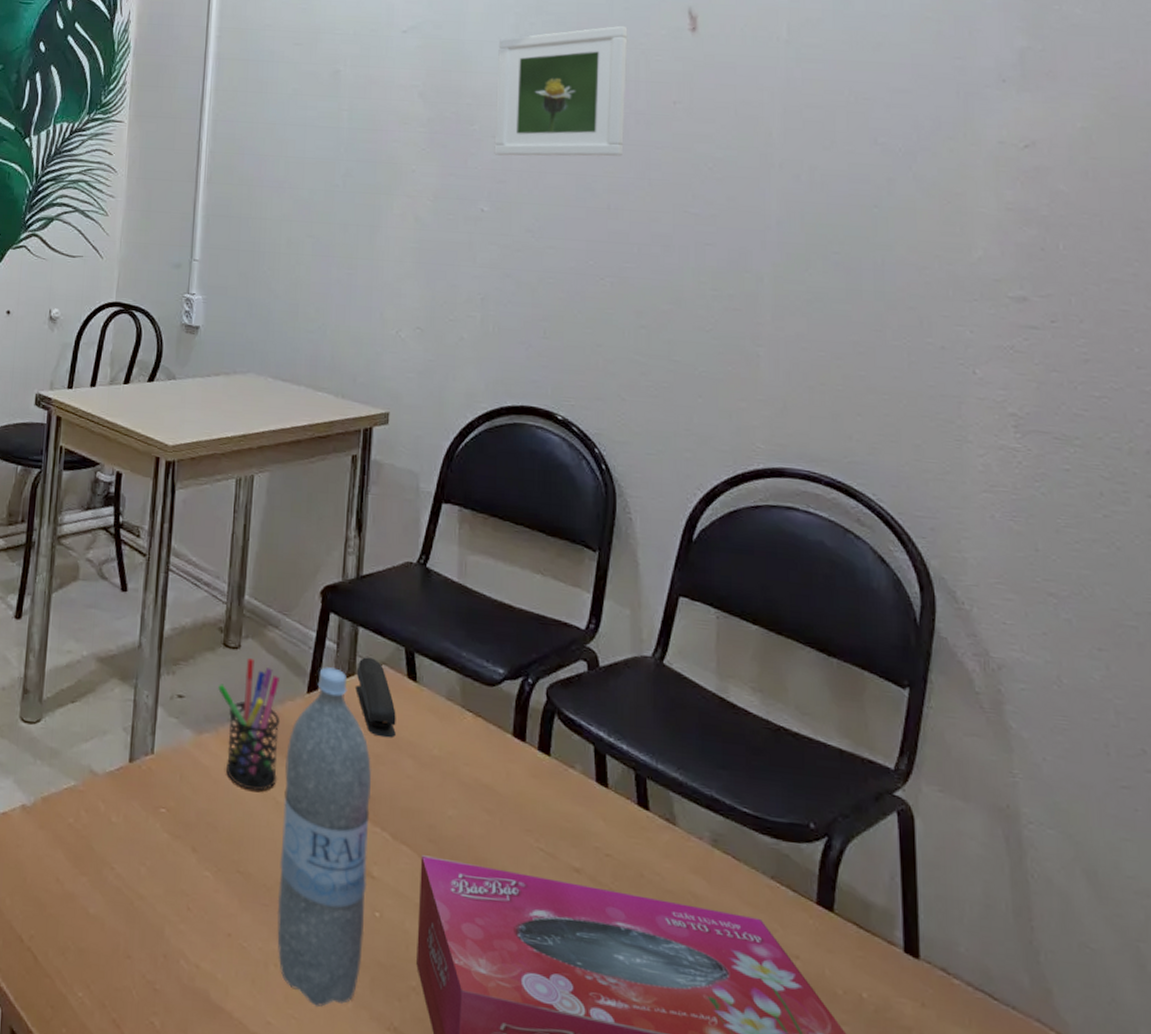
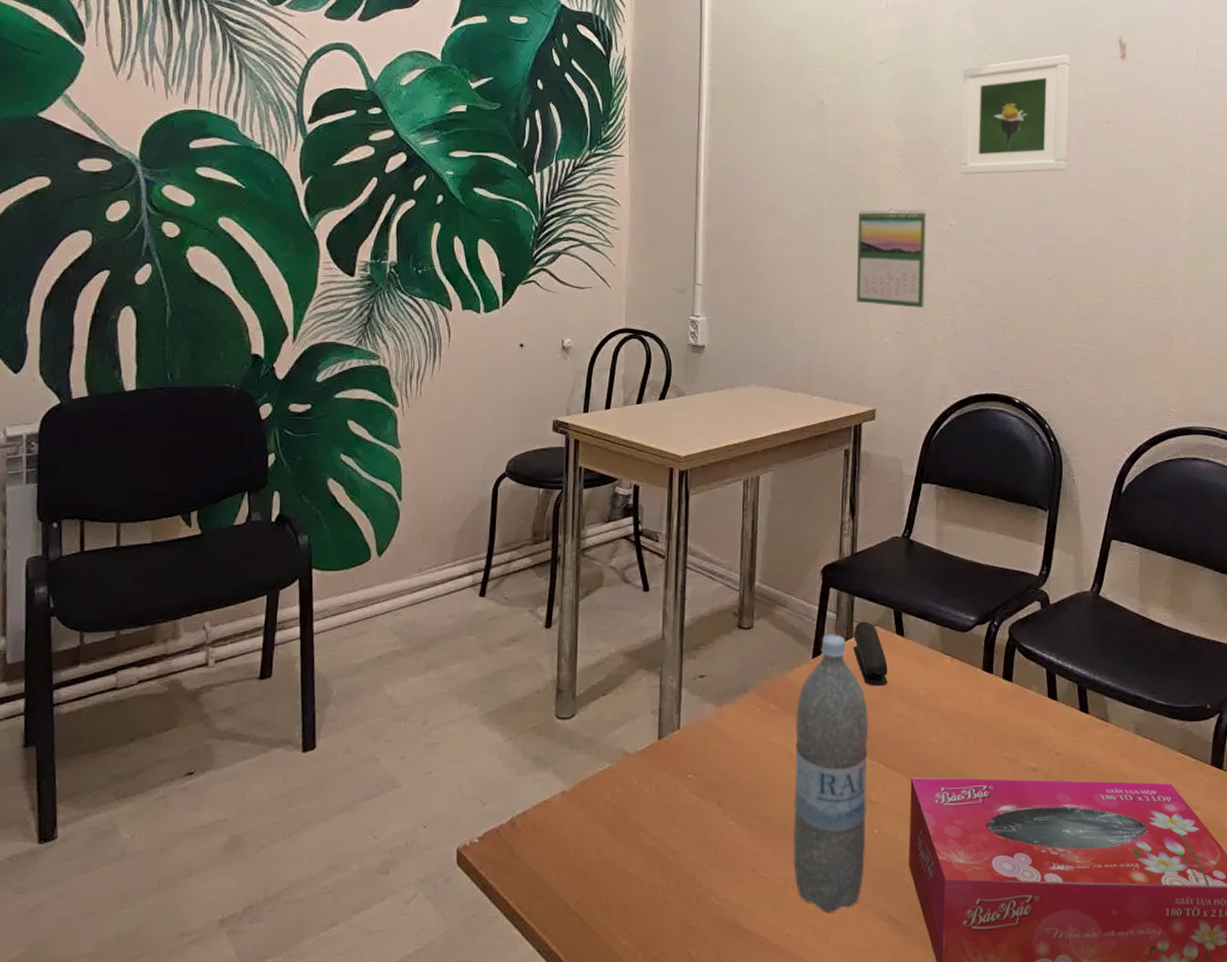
pen holder: present [218,658,280,791] -> none [735,636,790,747]
calendar: none [370,189,454,302] -> present [856,208,927,308]

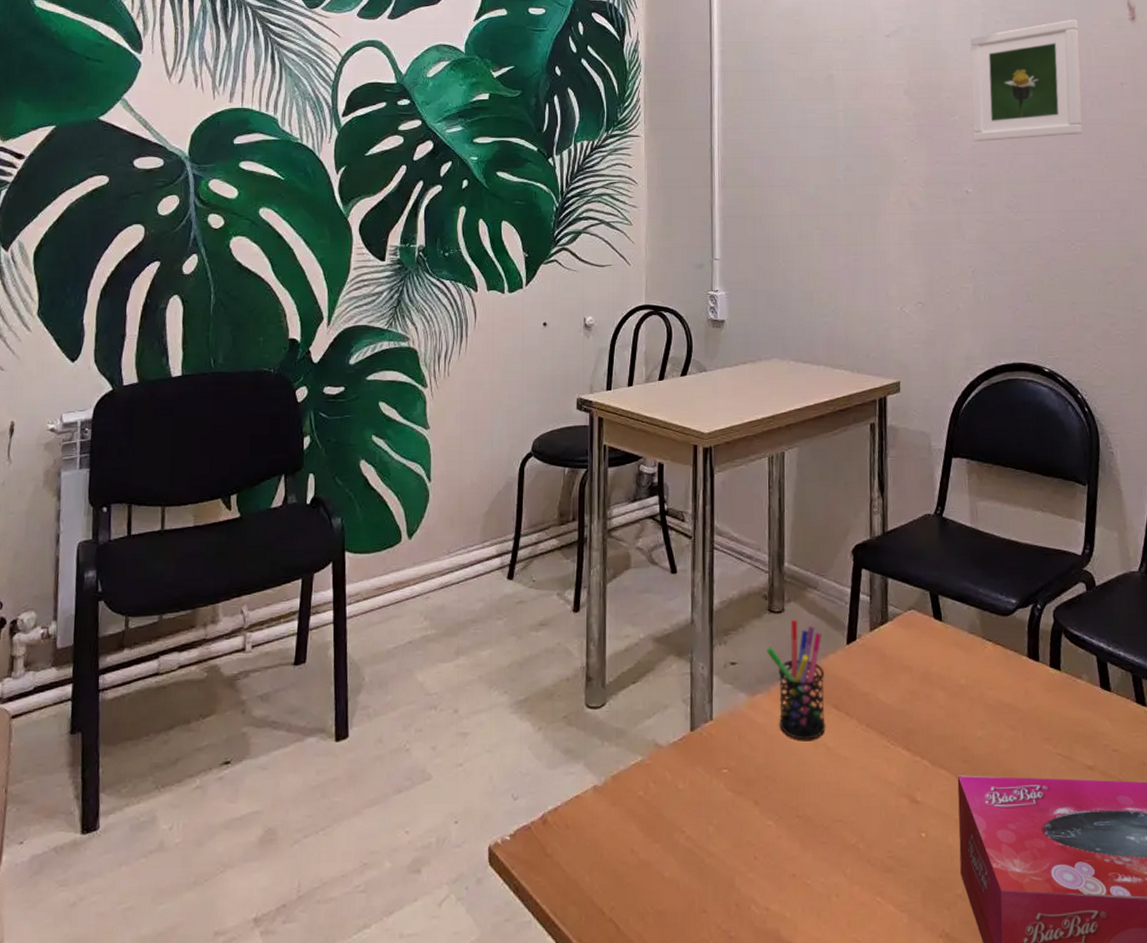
pen holder: none [735,636,790,747] -> present [767,620,826,740]
water bottle: present [792,634,868,914] -> none [832,618,914,927]
stapler: present [853,621,888,687] -> none [889,604,927,675]
calendar: present [856,208,927,308] -> none [872,178,945,277]

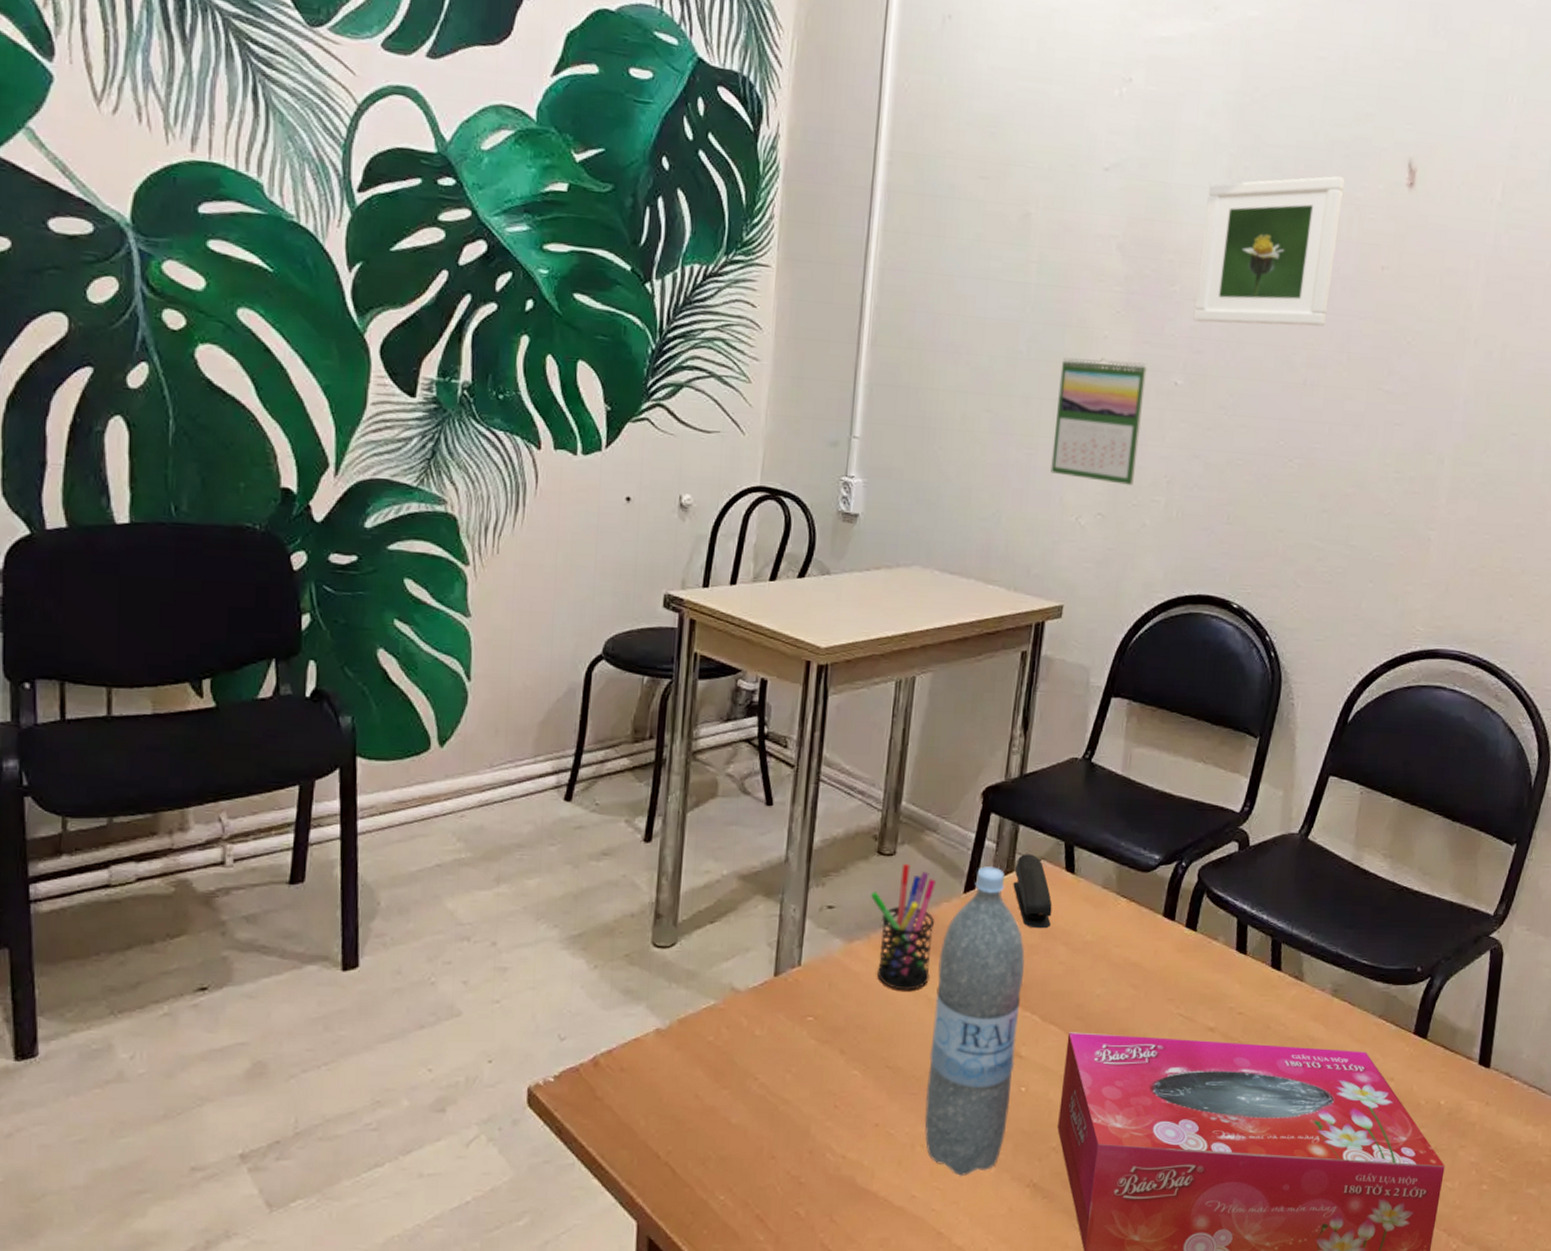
water bottle: none [832,618,914,927] -> present [924,866,1025,1176]
calendar: none [872,178,945,277] -> present [1050,357,1147,485]
stapler: none [889,604,927,675] -> present [1013,854,1053,929]

